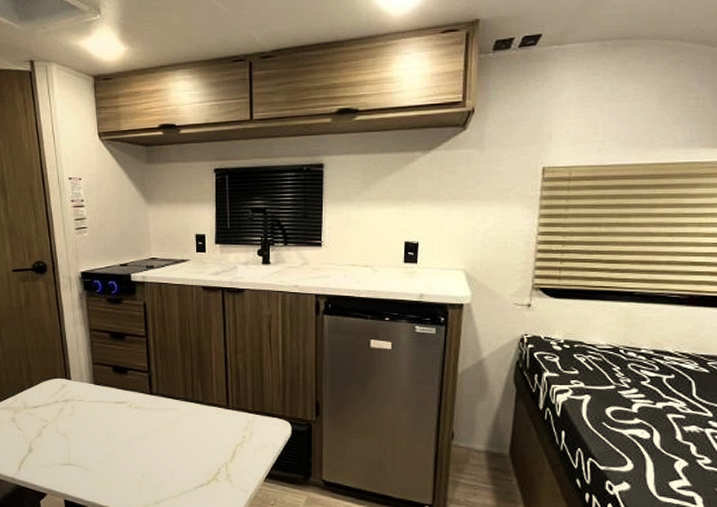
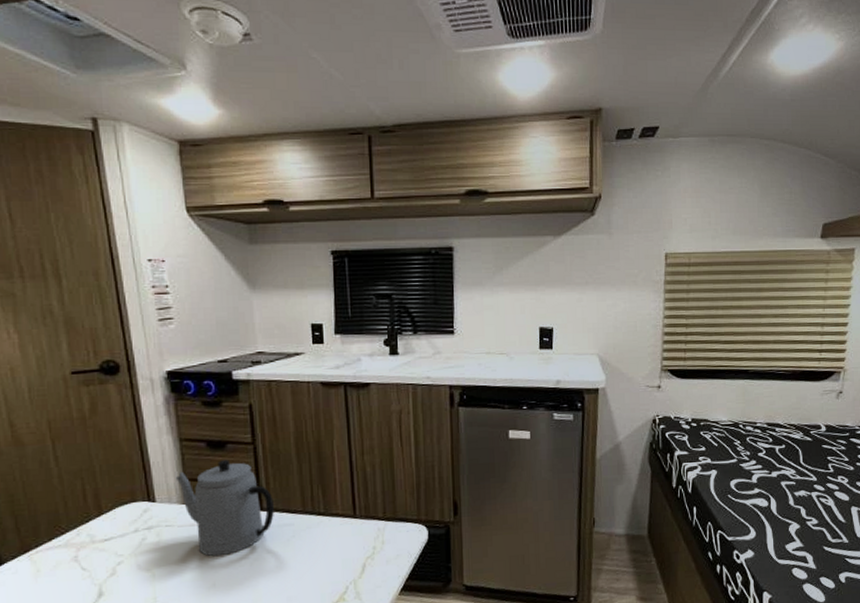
teapot: none [86,349,161,430] -> present [175,460,274,557]

